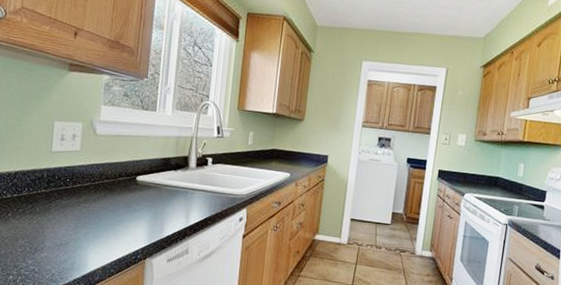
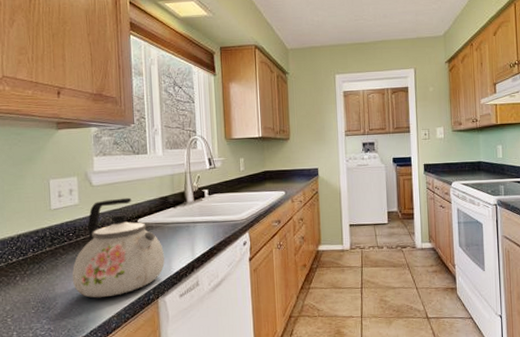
kettle: none [62,151,158,249] -> present [72,197,165,298]

